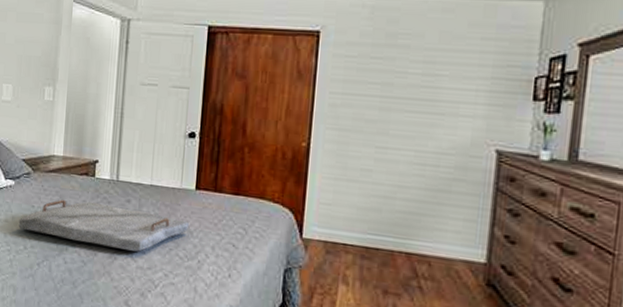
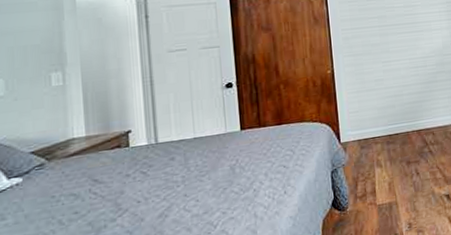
serving tray: present [18,199,190,252] -> none [35,159,240,225]

